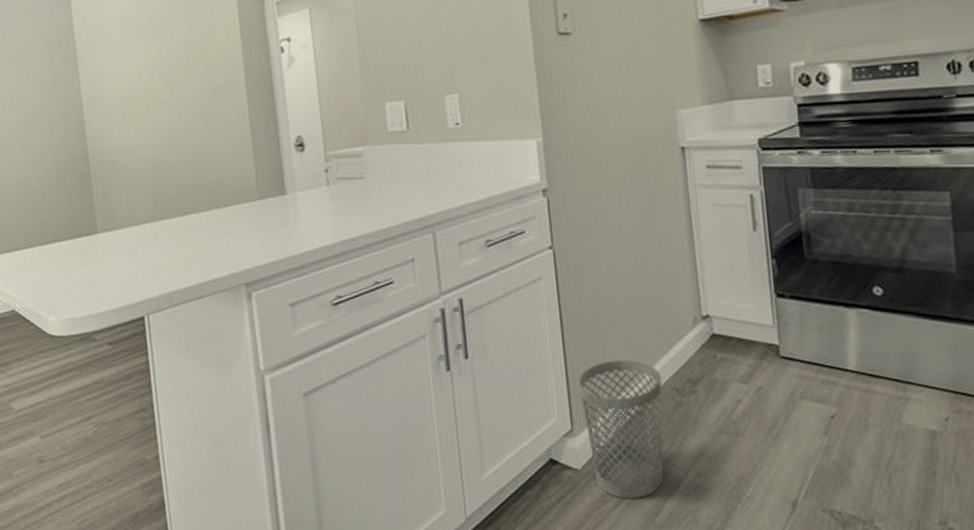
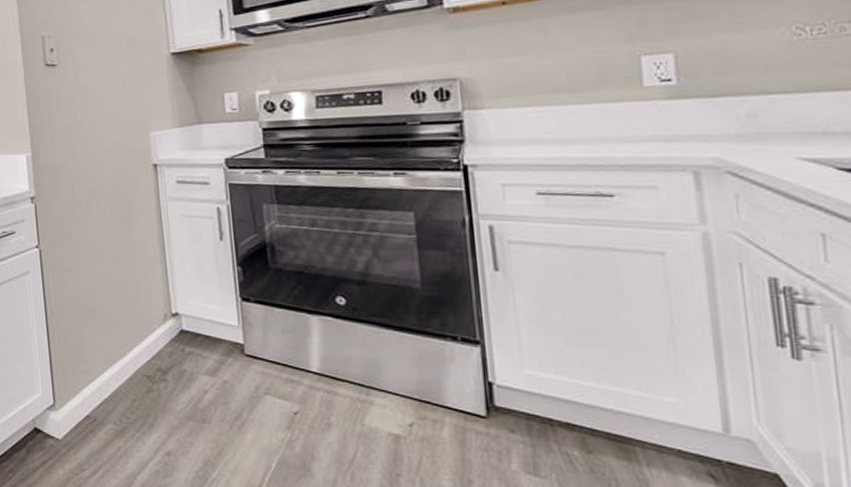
wastebasket: present [578,360,664,499] -> none [59,347,136,470]

